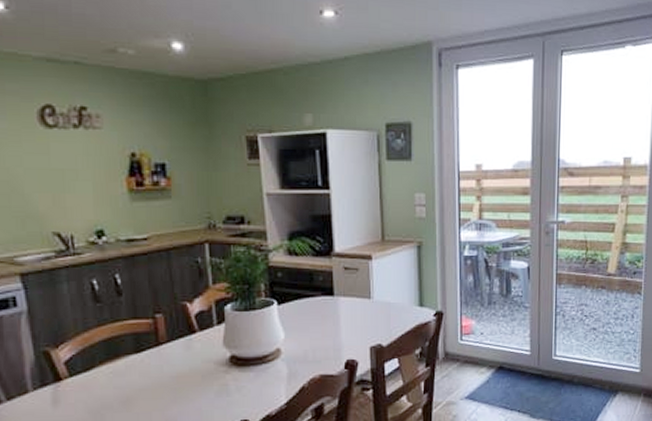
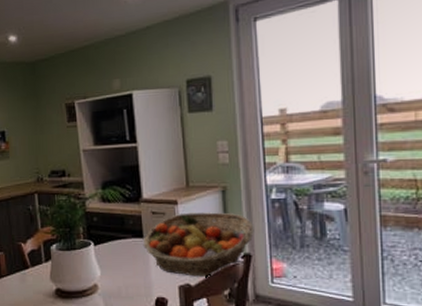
fruit basket: none [333,268,447,336] -> present [143,212,254,277]

